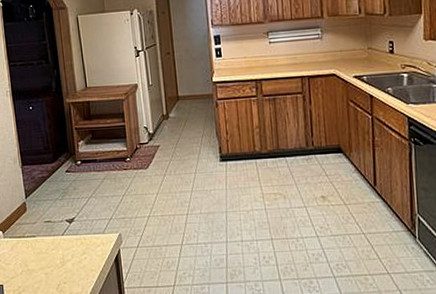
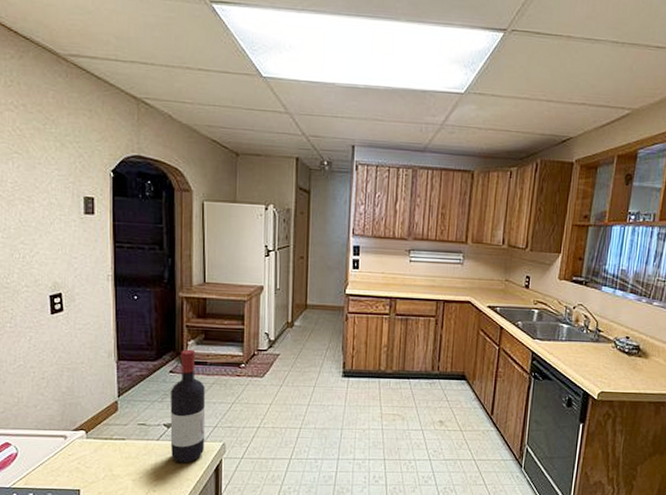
wine bottle: none [68,149,104,255] -> present [170,349,206,464]

